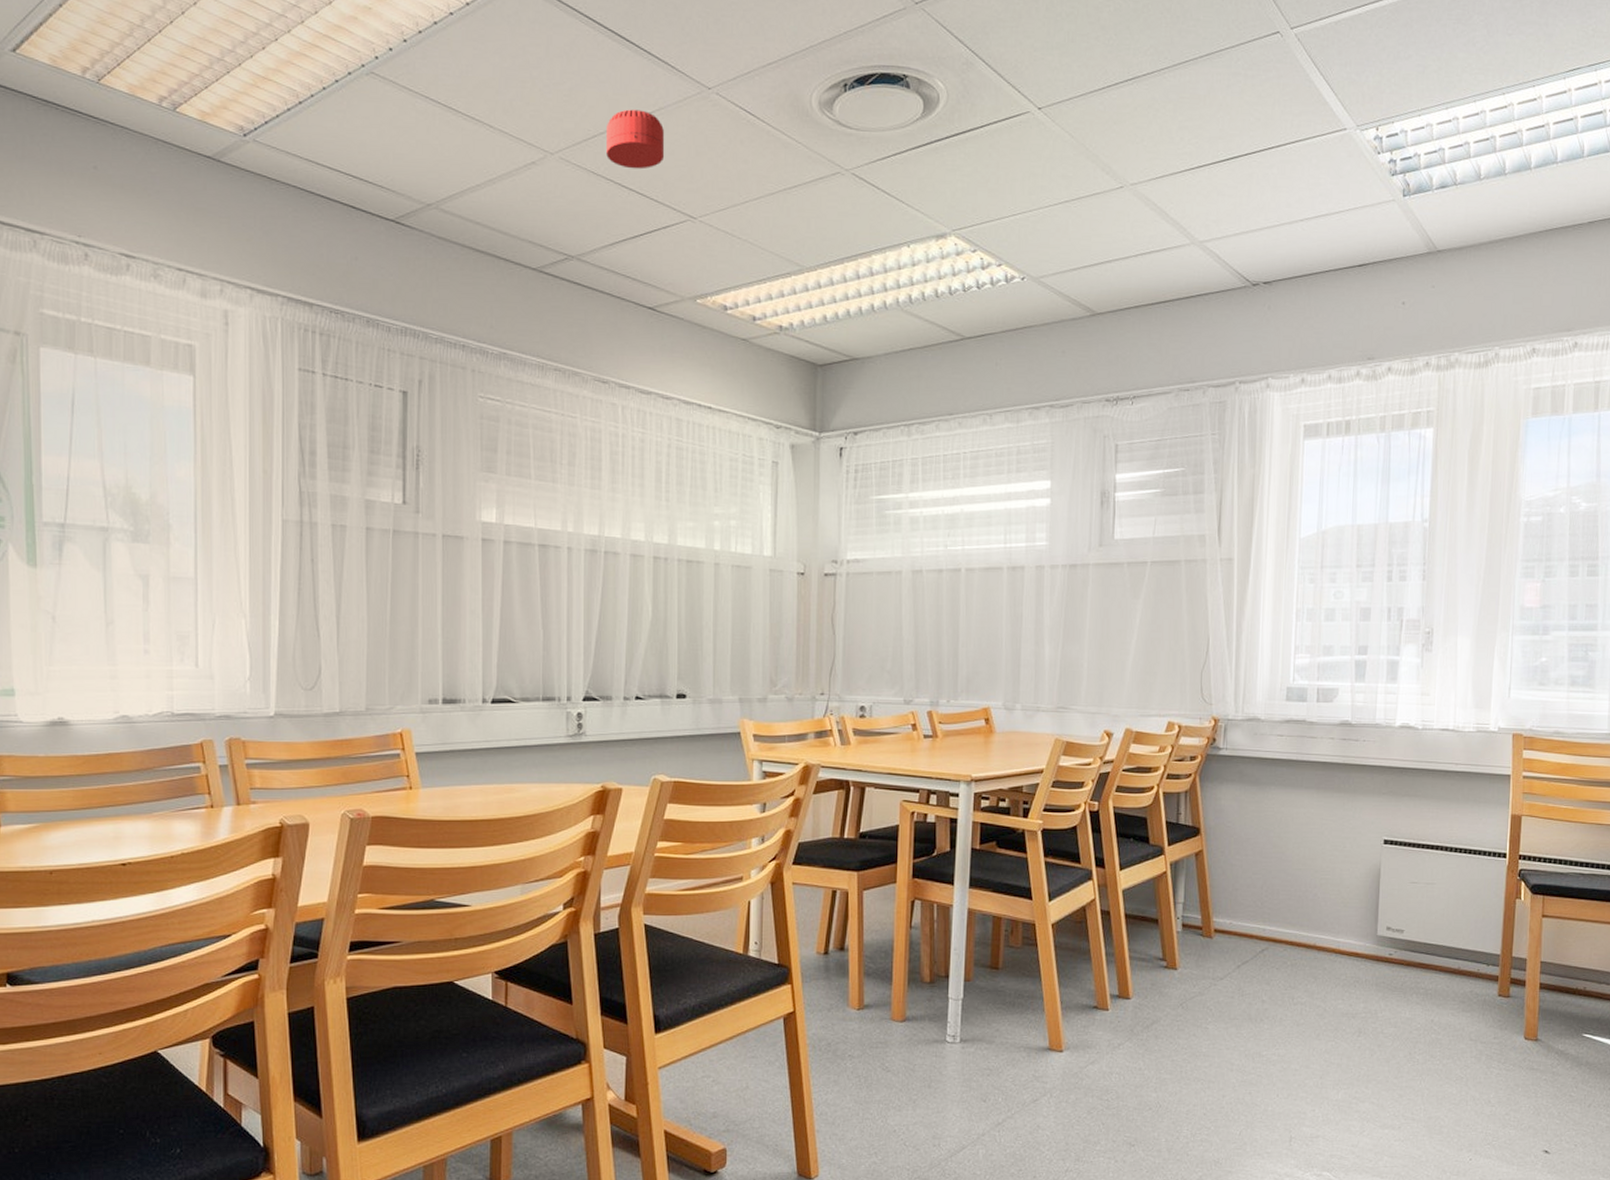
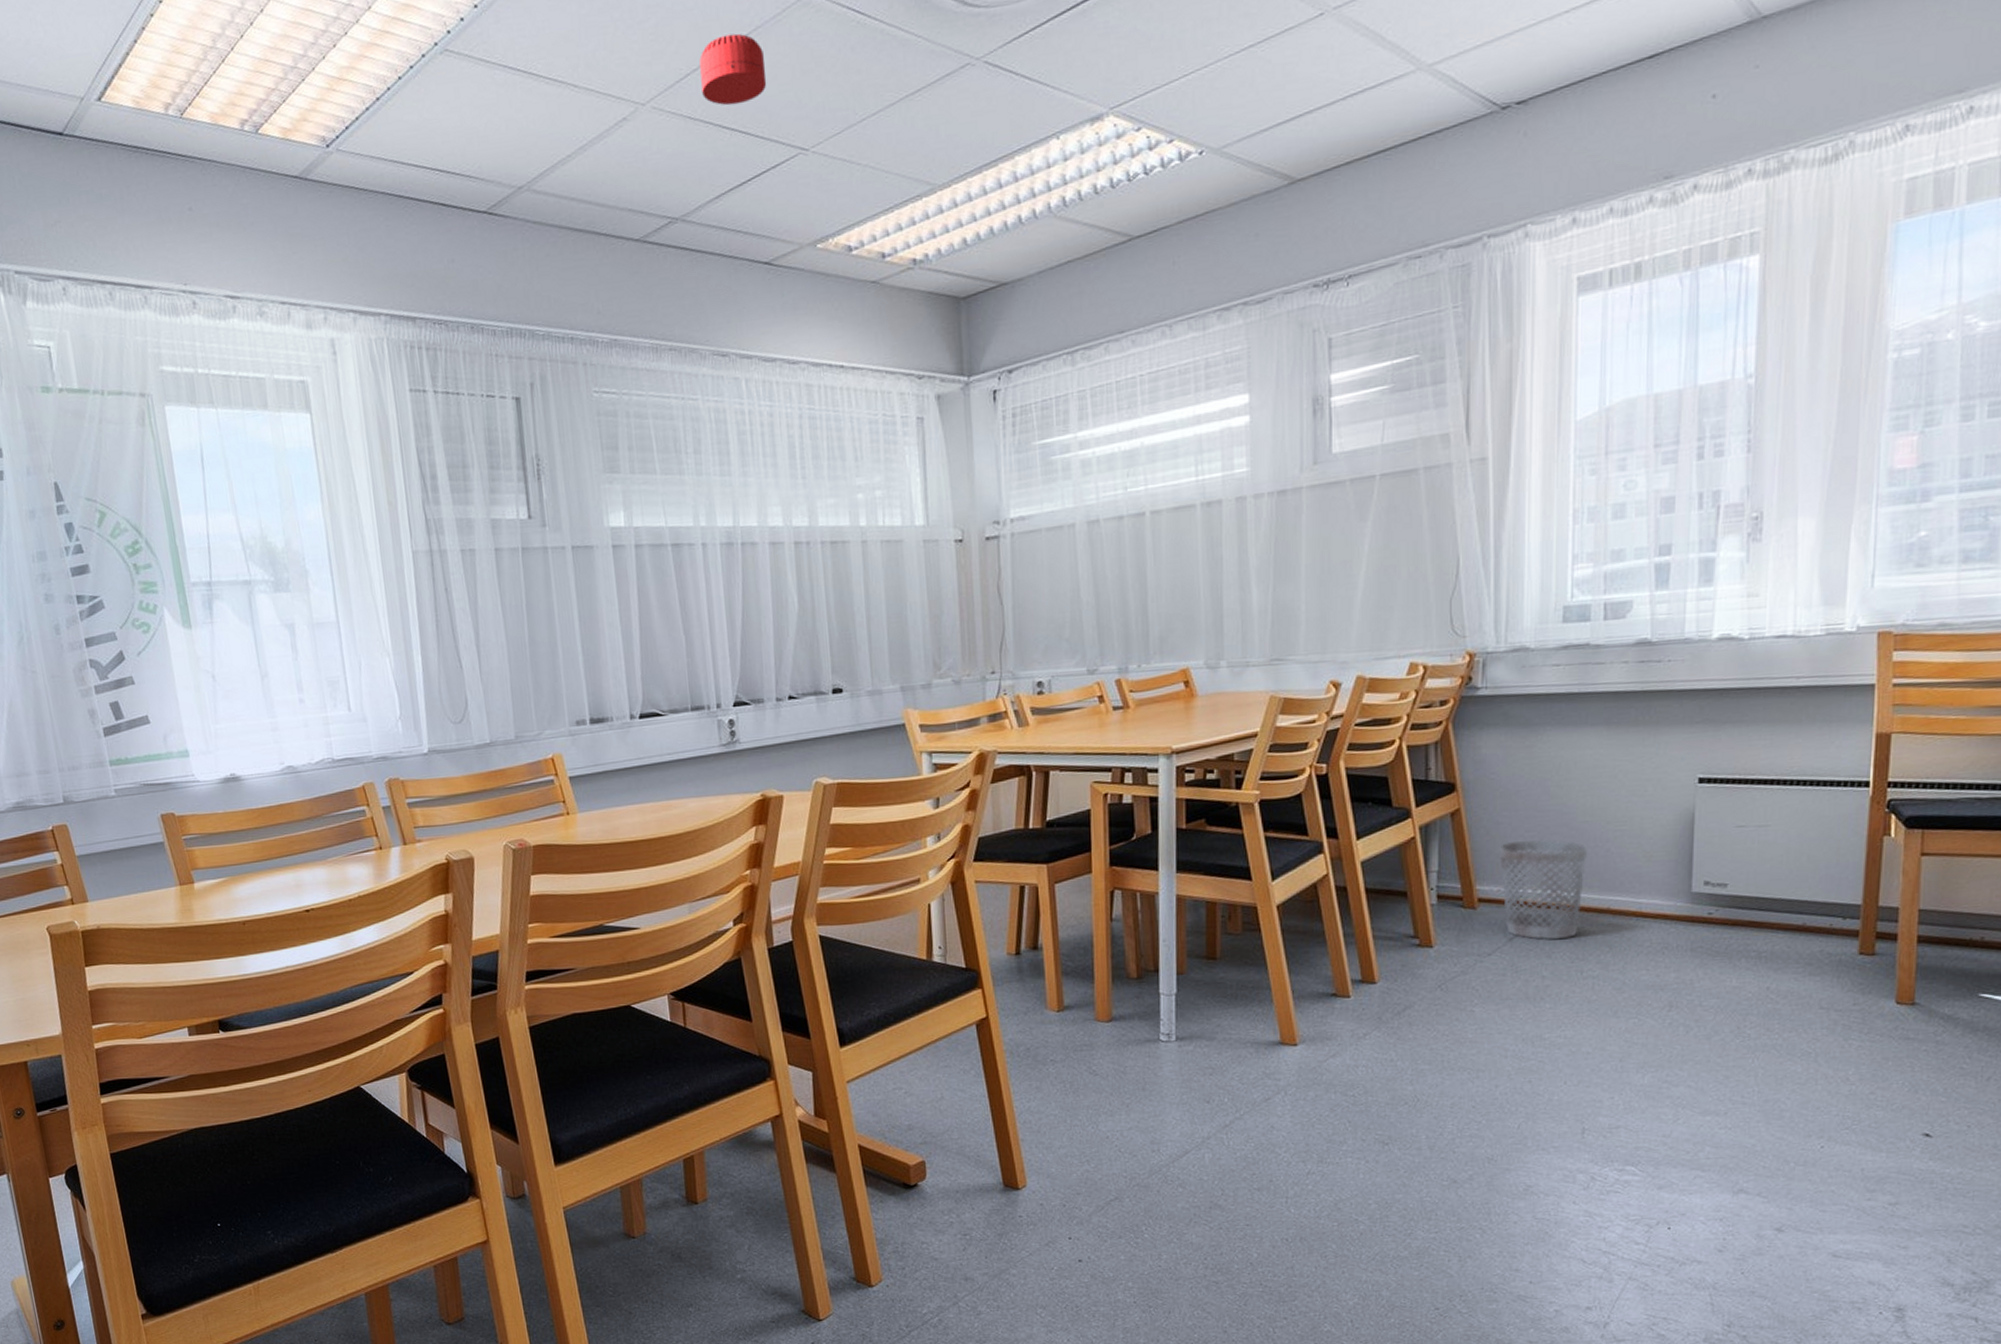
wastebasket: none [1232,882,1300,969] -> present [1499,839,1588,941]

